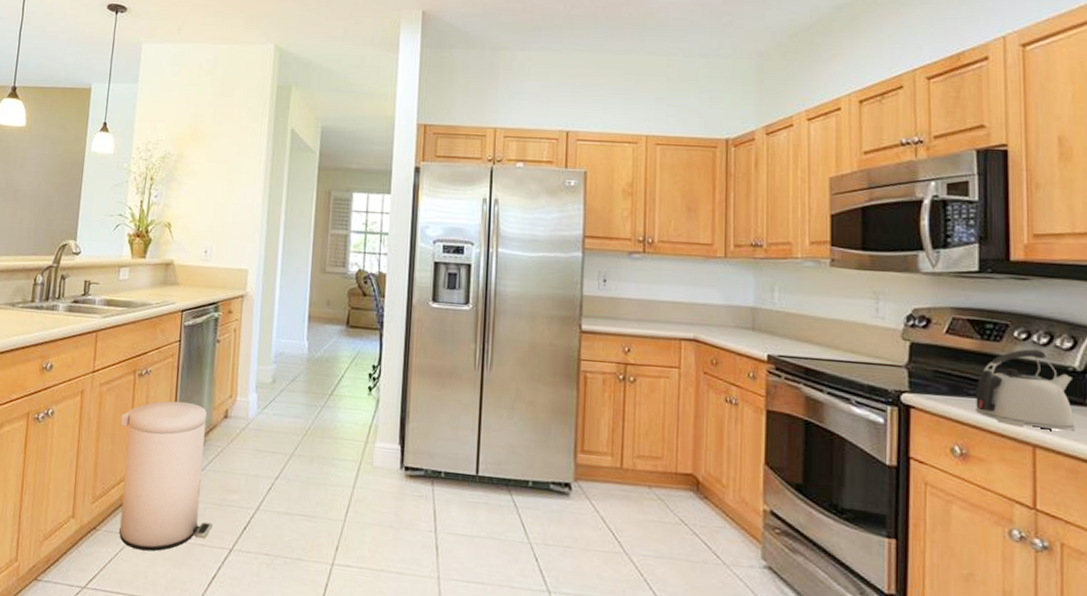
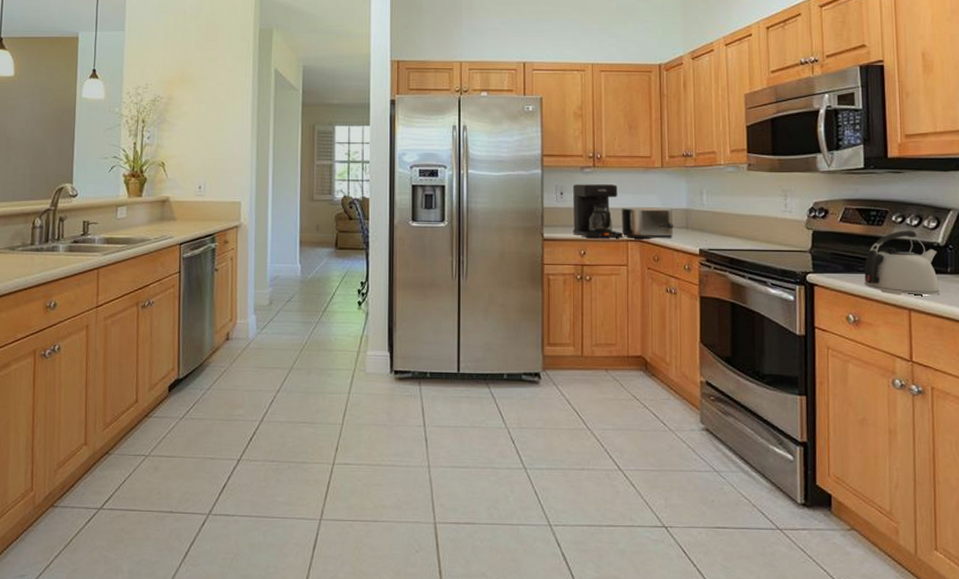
pedal bin: present [119,401,213,551] -> none [127,328,221,469]
coffee maker: none [616,271,675,336] -> present [572,184,623,239]
toaster: none [674,300,737,341] -> present [621,207,674,240]

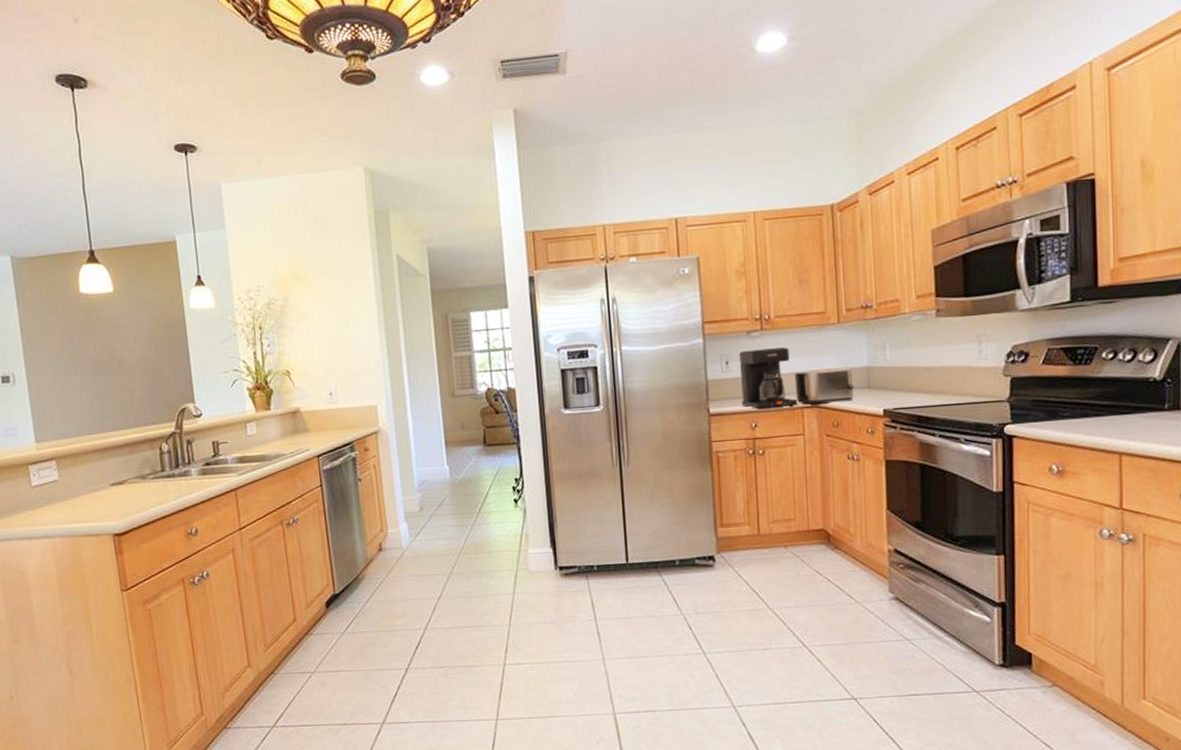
kettle: present [864,230,940,296] -> none [1069,366,1156,440]

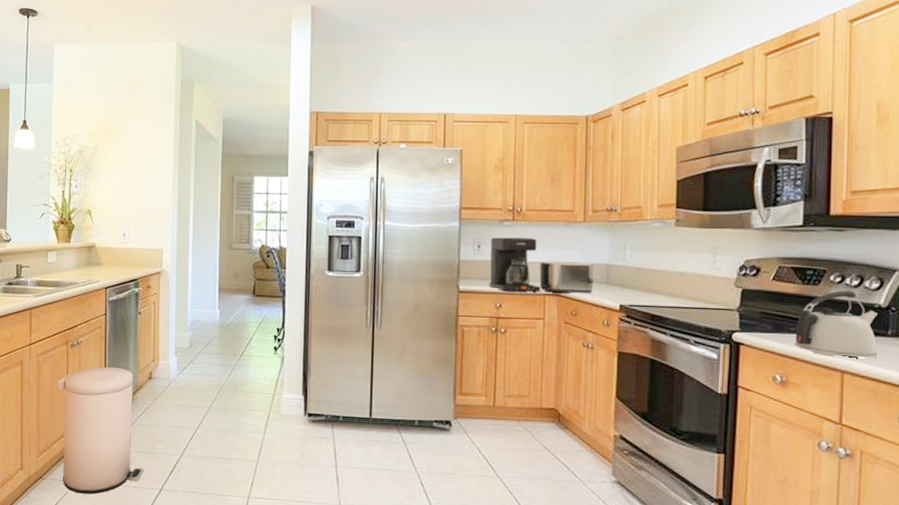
pedal bin: none [277,542,386,685] -> present [58,366,144,494]
kettle: none [1069,366,1156,440] -> present [794,290,878,359]

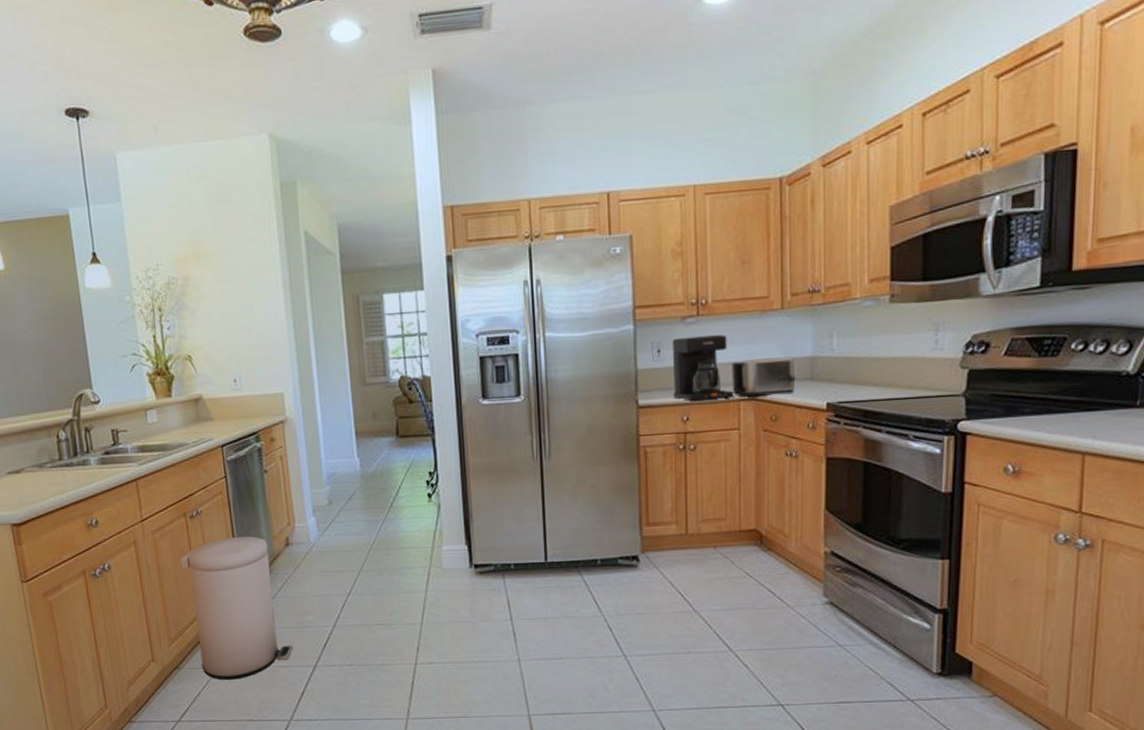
kettle: present [794,290,878,359] -> none [1029,359,1125,438]

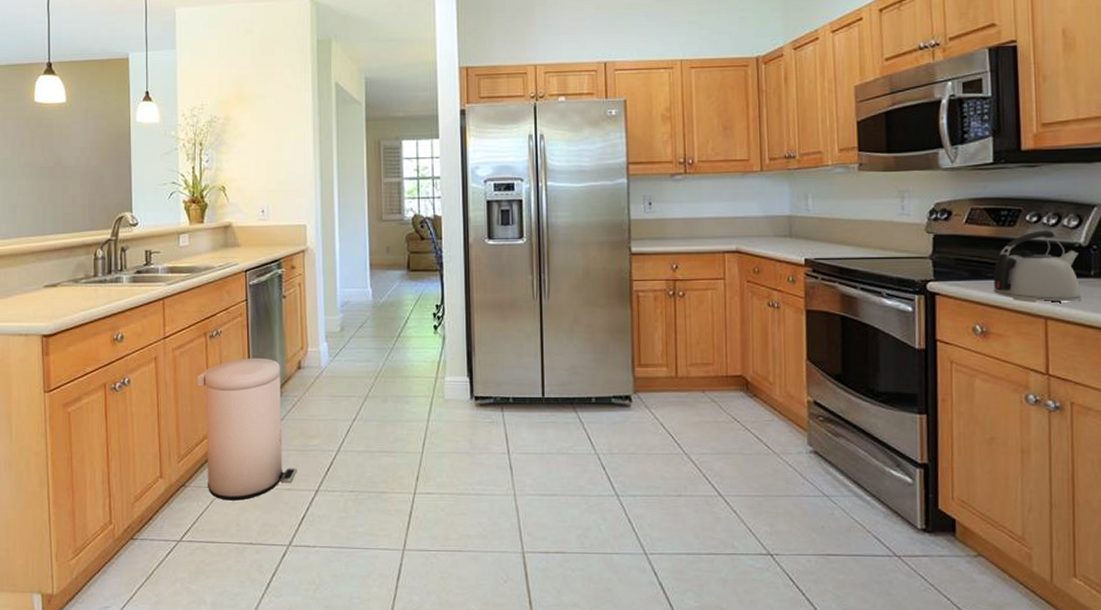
coffee maker: present [671,335,733,402] -> none [662,192,719,251]
toaster: present [731,357,796,398] -> none [716,215,776,251]
kettle: none [1029,359,1125,438] -> present [993,230,1082,303]

